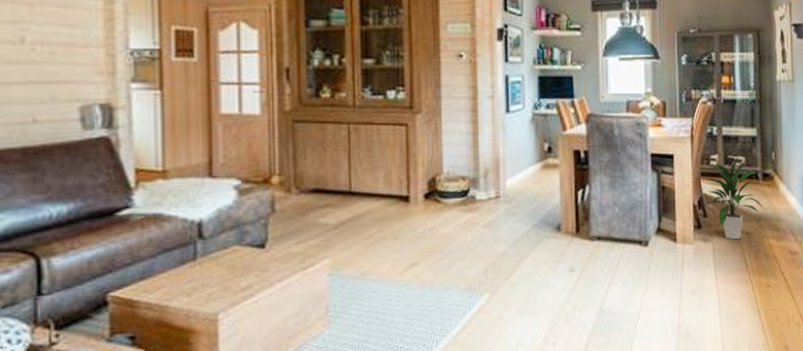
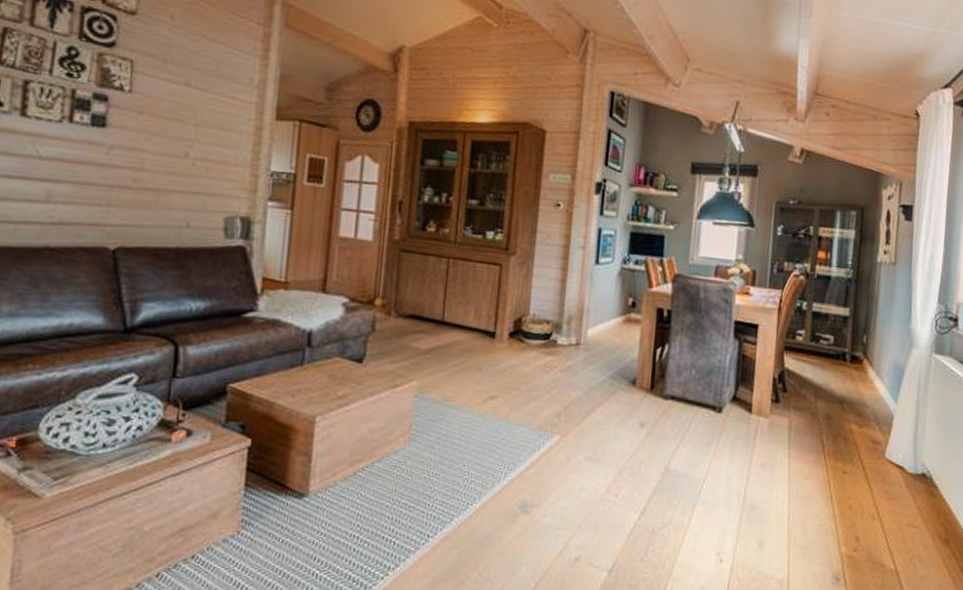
indoor plant: present [703,156,764,240] -> none [783,334,848,420]

